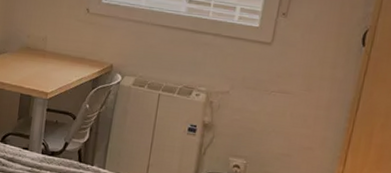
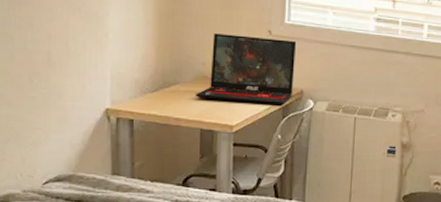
laptop: none [19,10,111,78] -> present [196,33,297,106]

